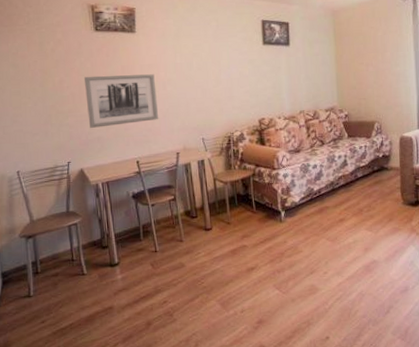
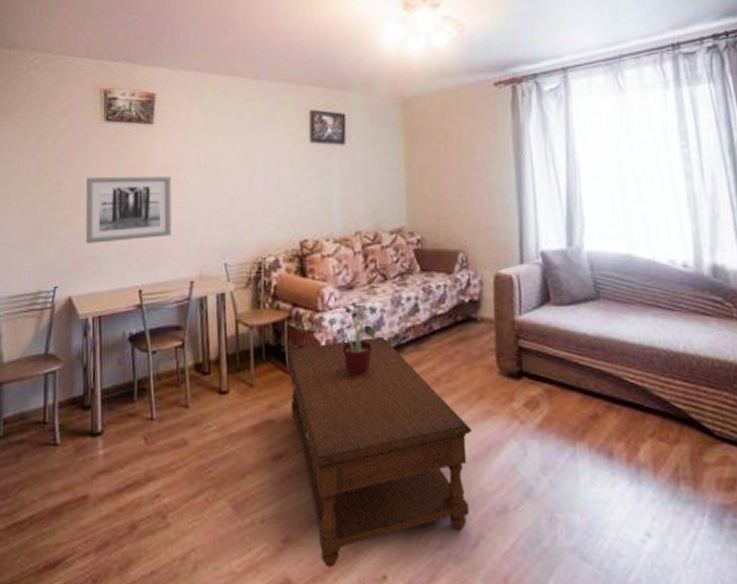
coffee table: none [253,183,385,336] -> present [286,336,472,567]
potted plant: none [288,161,319,212] -> present [335,302,378,377]

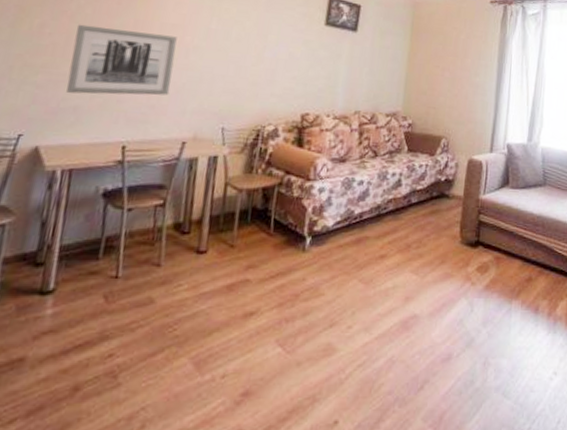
coffee table: present [286,336,472,567] -> none [268,205,432,417]
potted plant: present [335,302,378,377] -> none [323,174,365,241]

